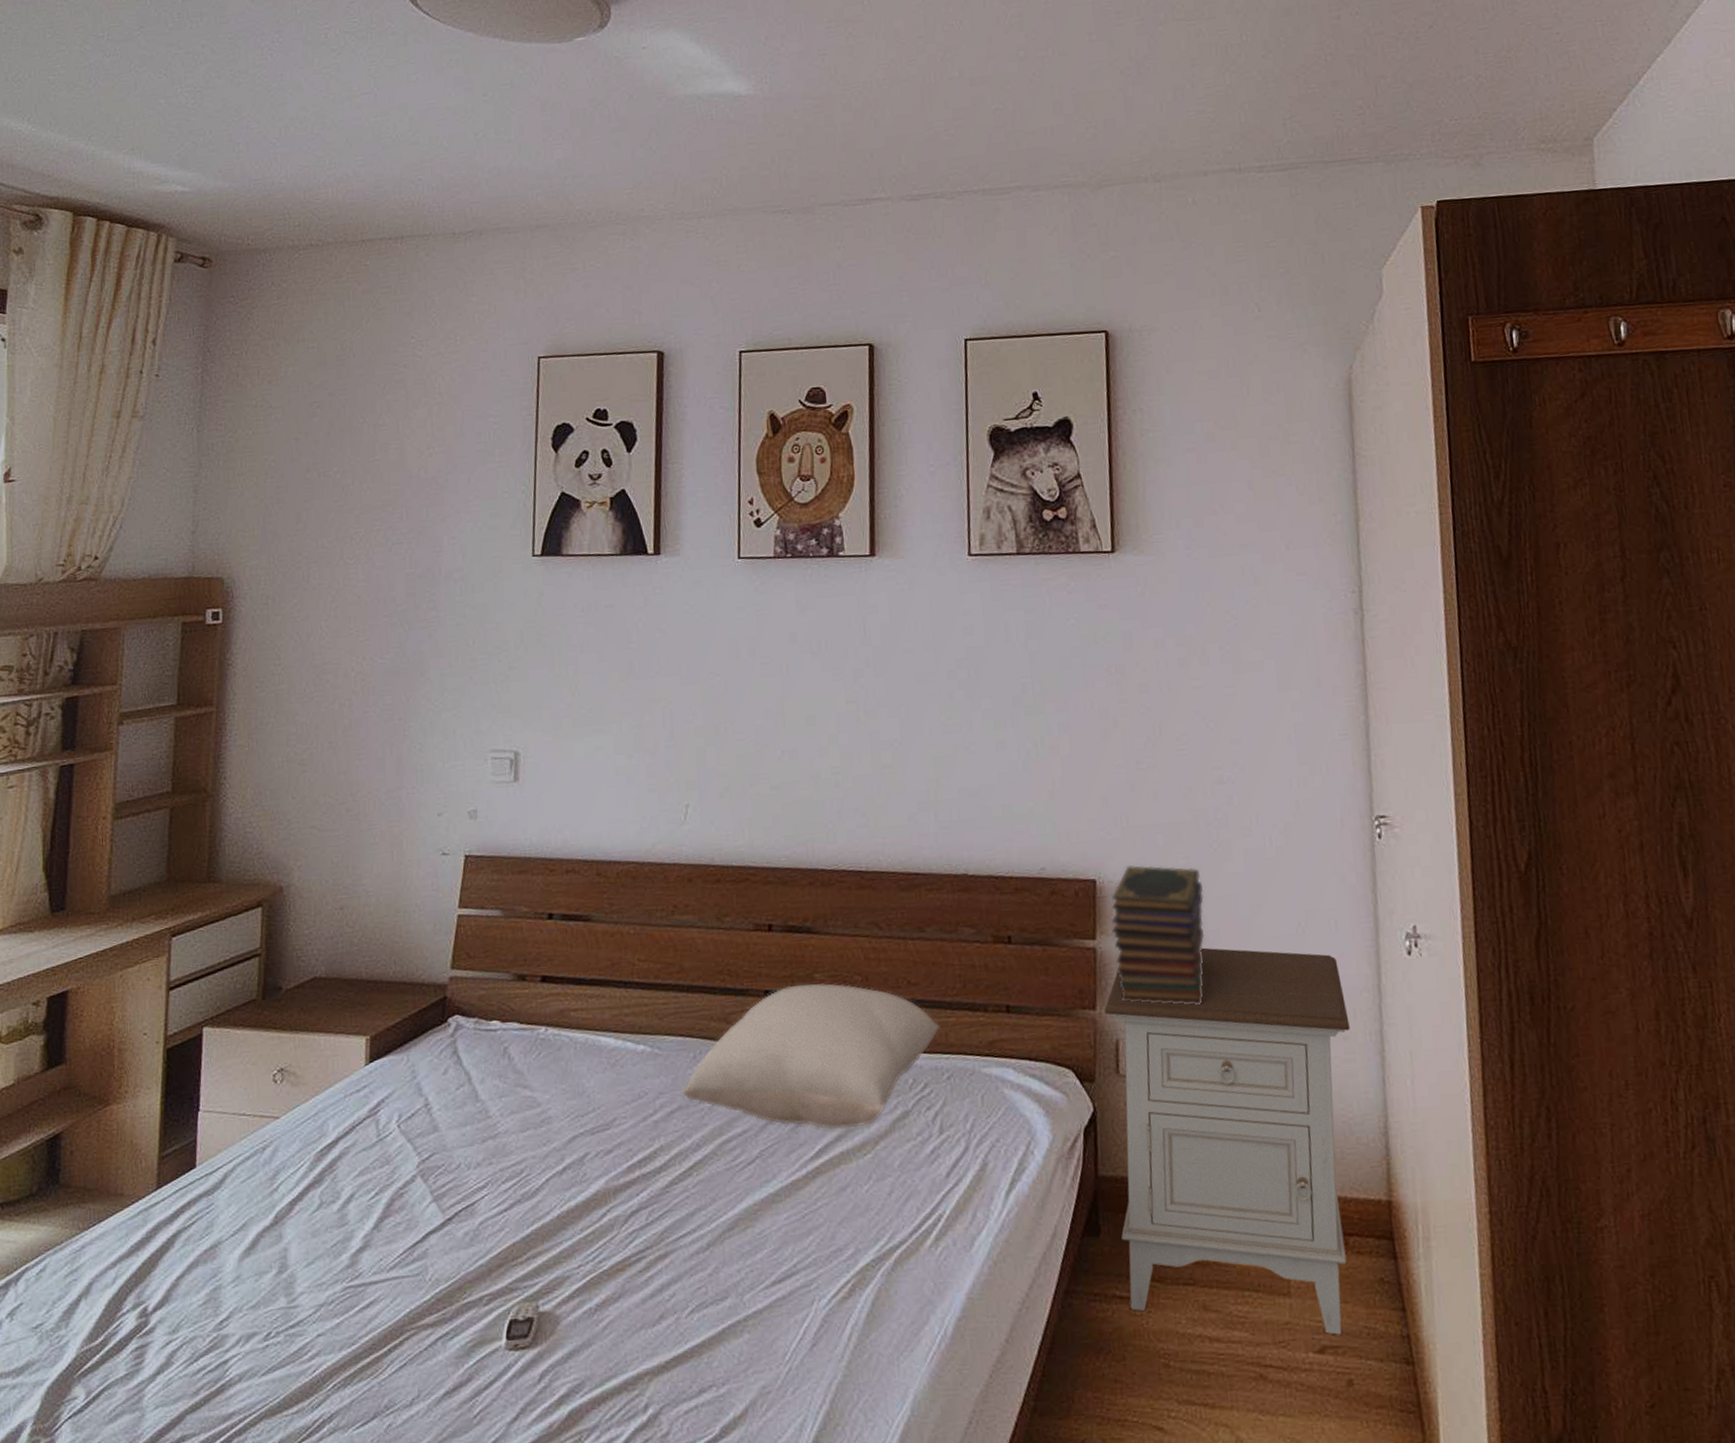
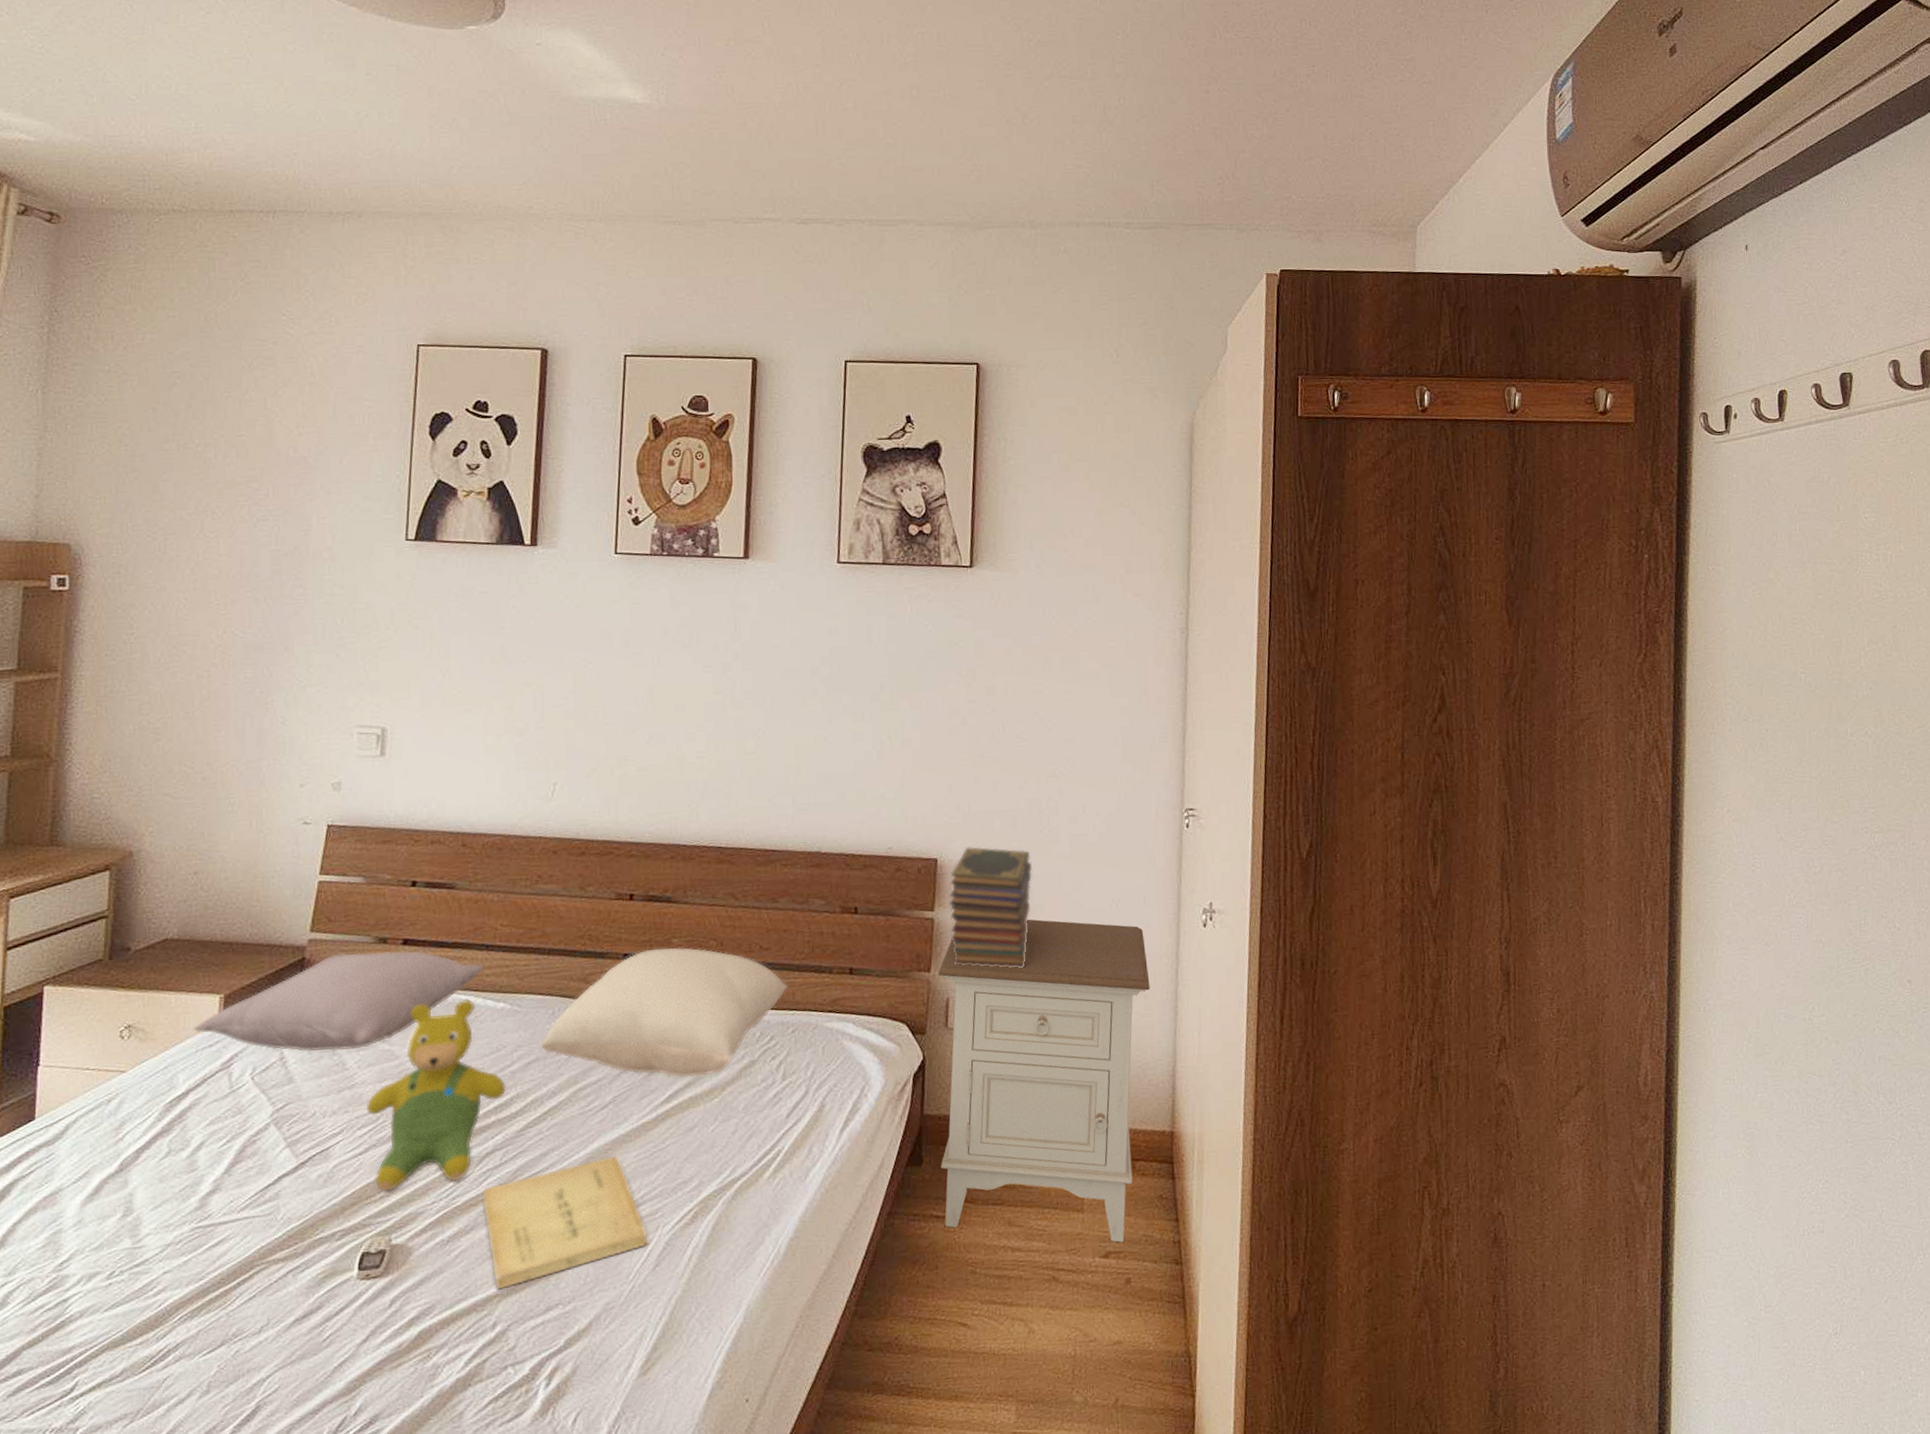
pillow: none [342,988,622,1098] -> present [194,950,483,1052]
teddy bear: none [510,1040,650,1253] -> present [367,998,507,1192]
book: none [628,1217,803,1367] -> present [482,1155,648,1290]

